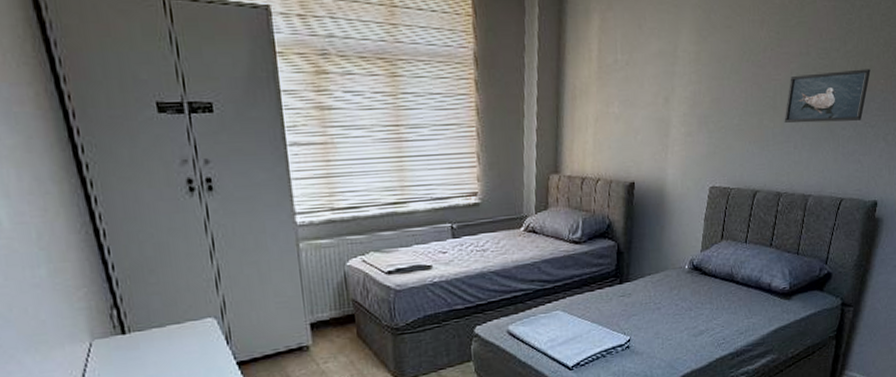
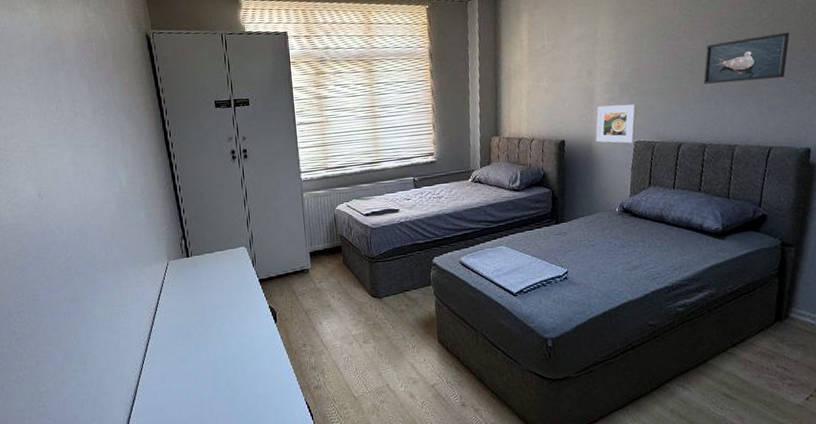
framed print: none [669,141,714,189] -> present [595,104,637,144]

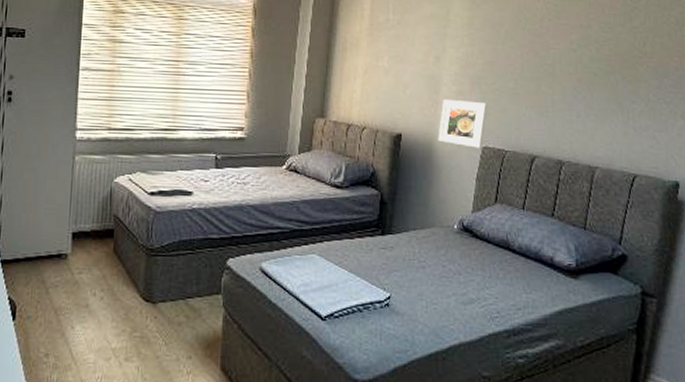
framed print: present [703,32,790,84] -> none [564,45,662,96]

